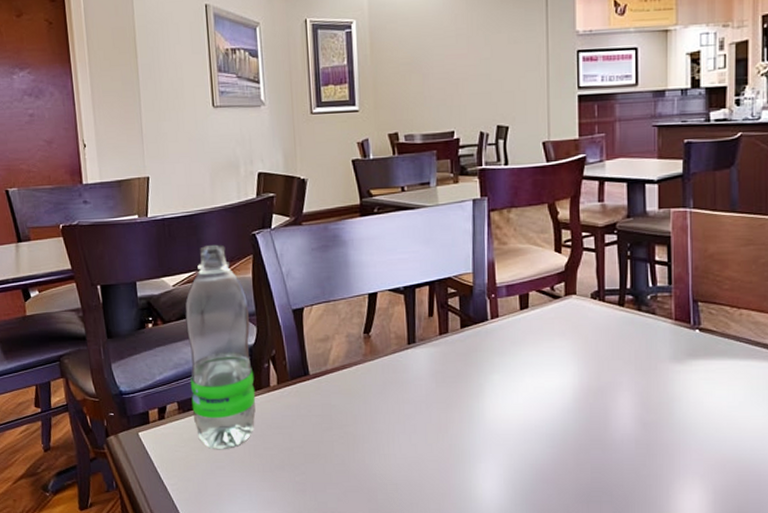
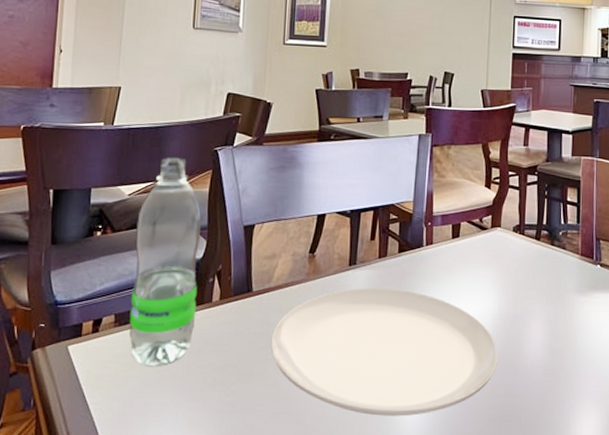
plate: none [334,365,582,493] -> present [270,288,498,417]

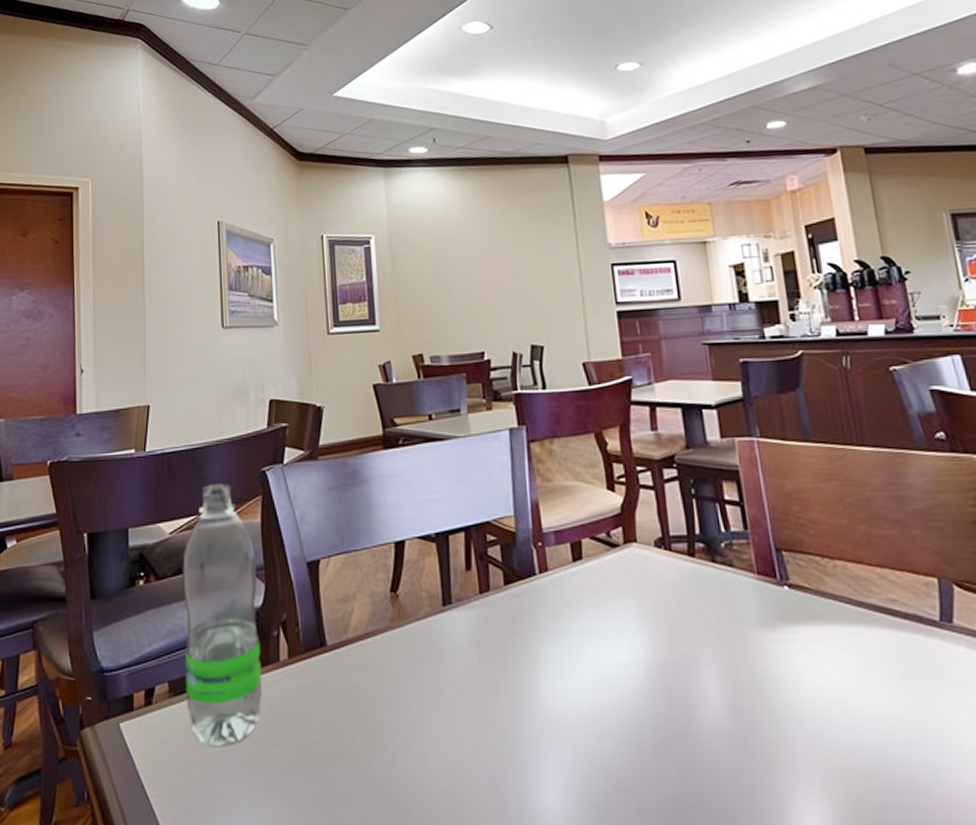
plate: present [270,288,498,417] -> none [356,633,662,809]

